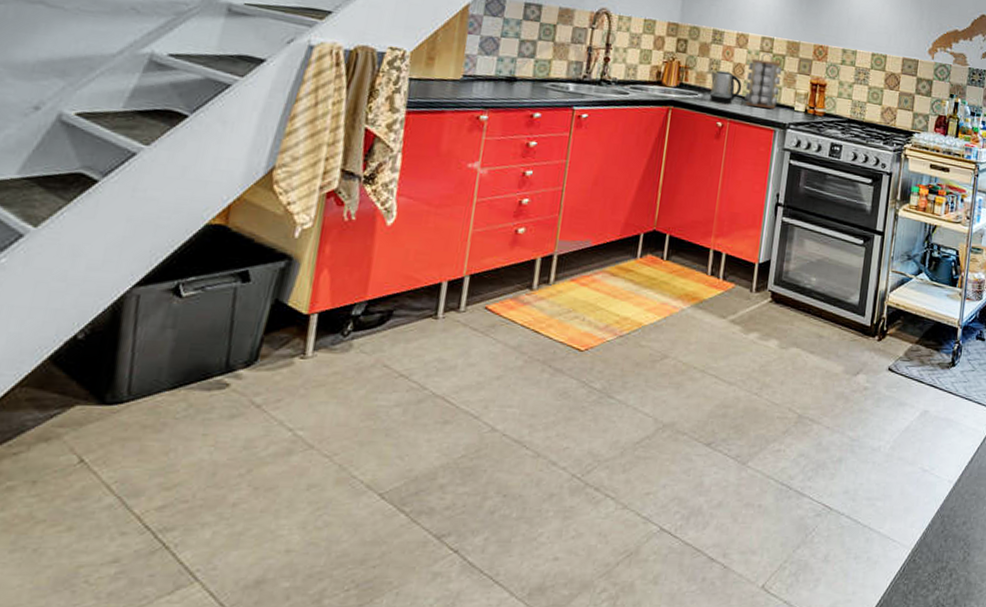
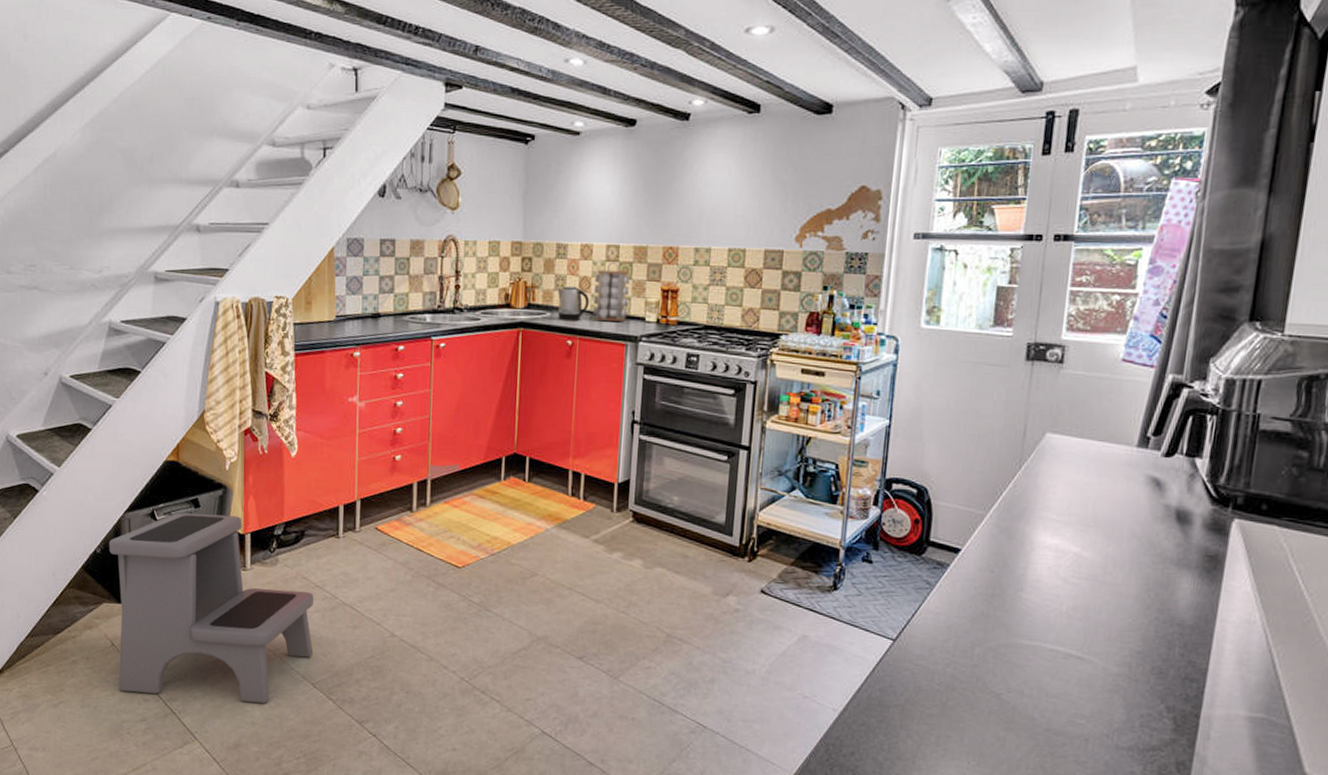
step stool: none [80,288,396,525] -> present [109,512,314,704]

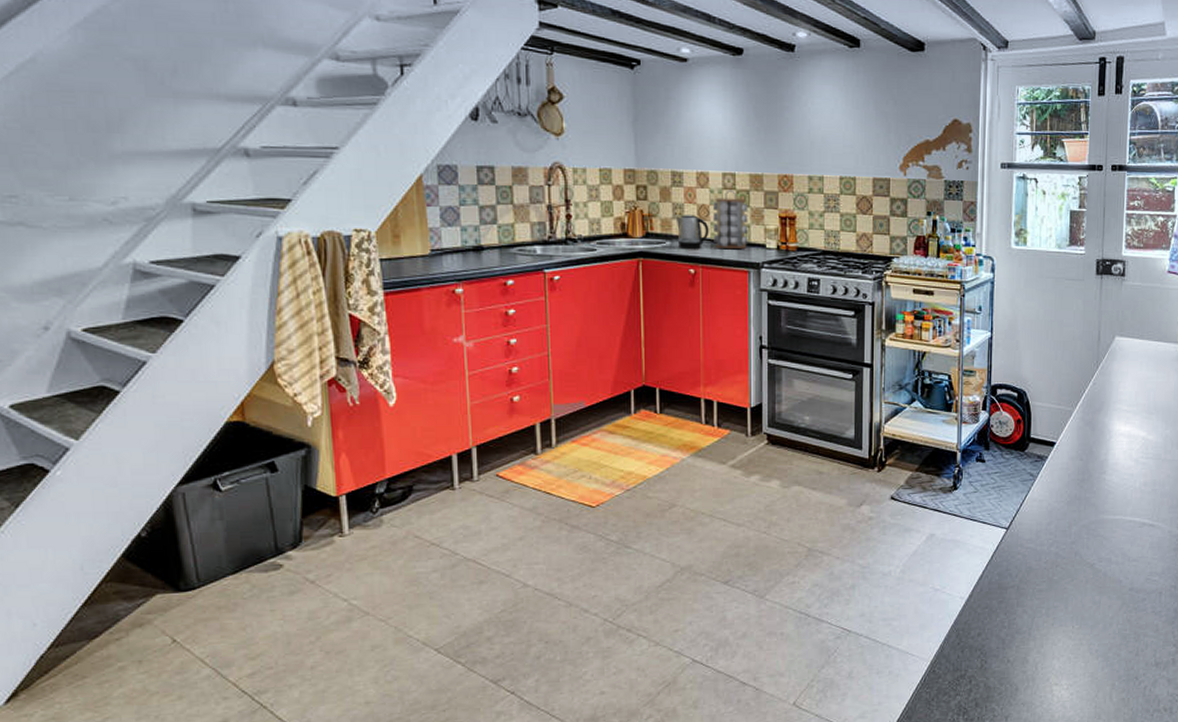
step stool: present [109,512,314,704] -> none [157,477,435,693]

